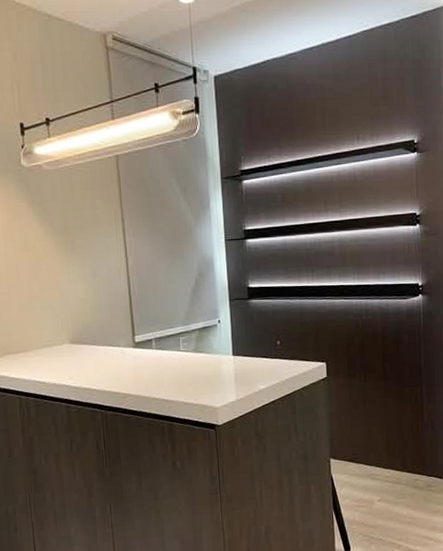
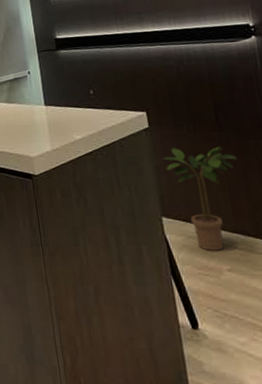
potted plant: none [336,394,395,486] -> present [163,147,237,251]

